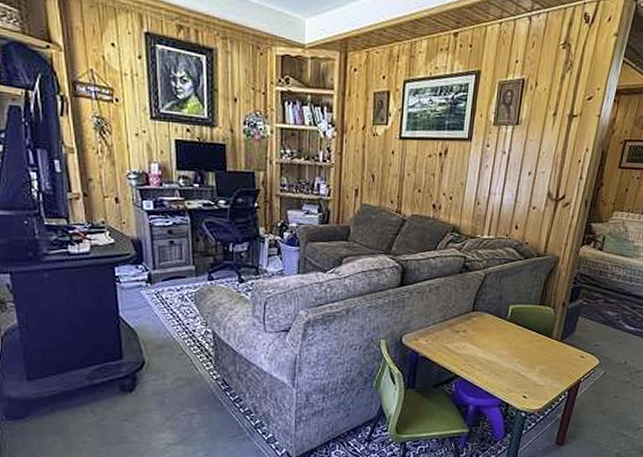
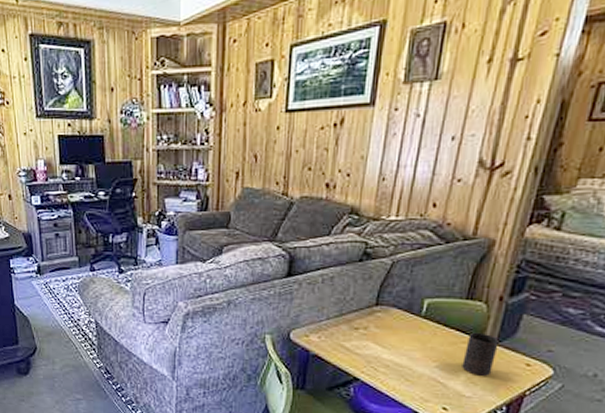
cup: none [537,332,563,367] -> present [462,332,499,376]

